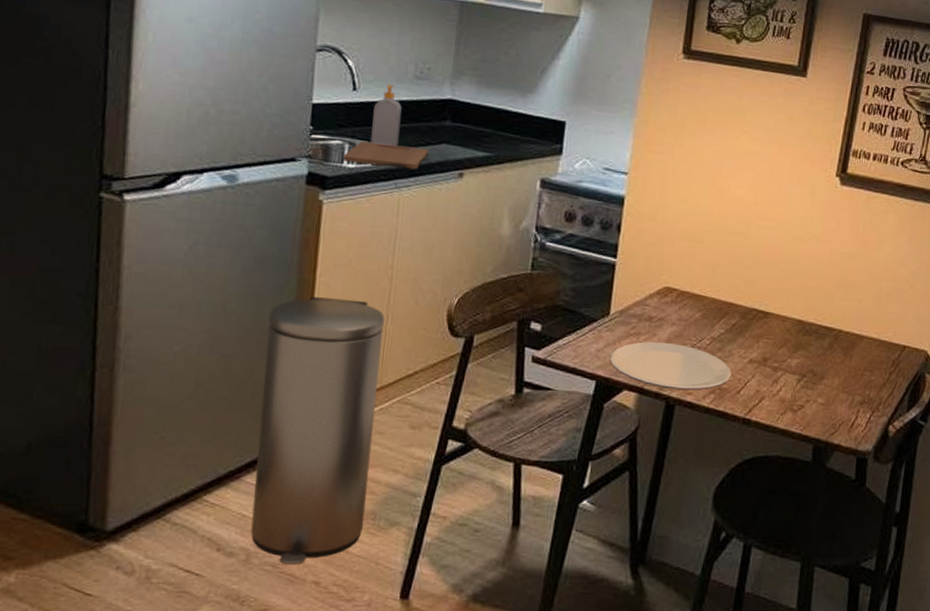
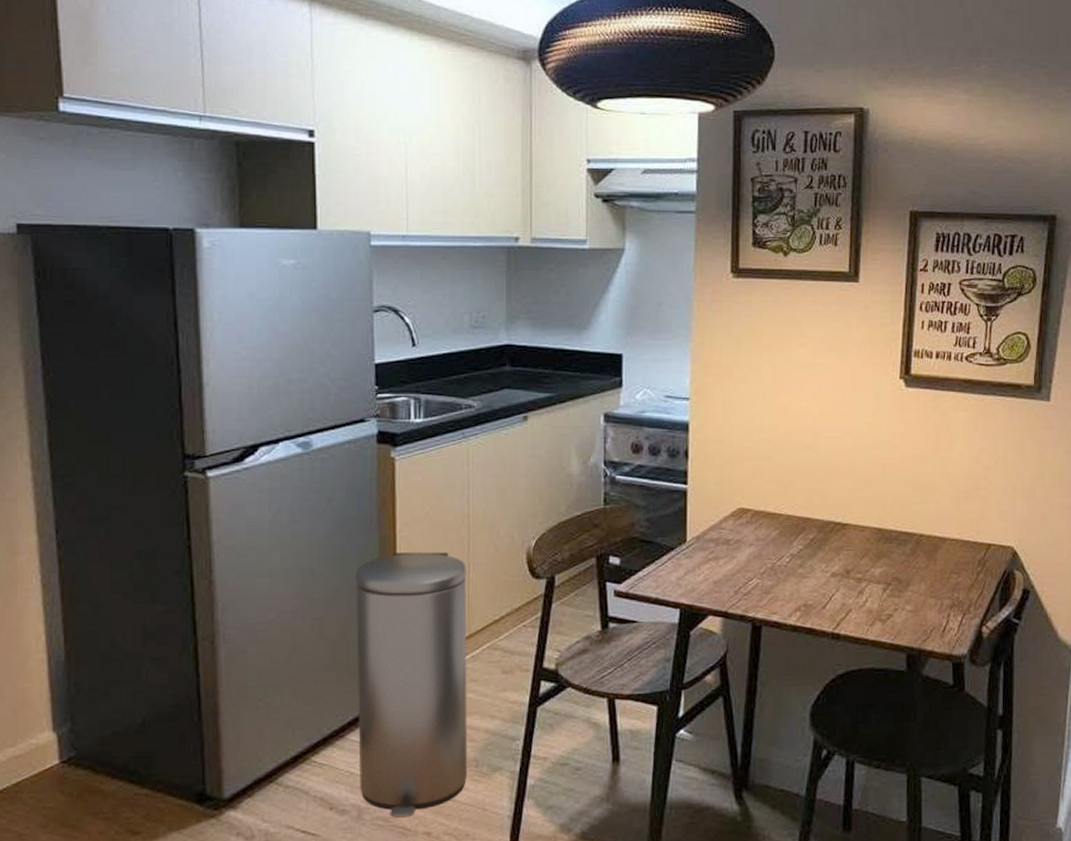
cutting board: present [342,141,429,170] -> none [409,395,492,418]
soap bottle: present [370,84,402,147] -> none [434,337,461,397]
plate: present [609,342,732,391] -> none [691,563,816,610]

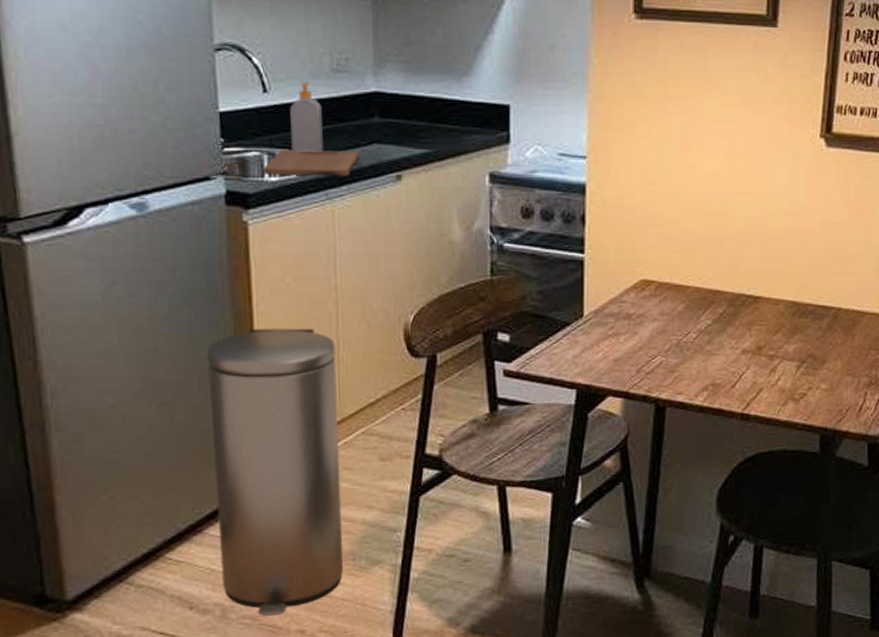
cutting board: none [409,395,492,418] -> present [262,150,359,176]
soap bottle: none [434,337,461,397] -> present [290,82,323,152]

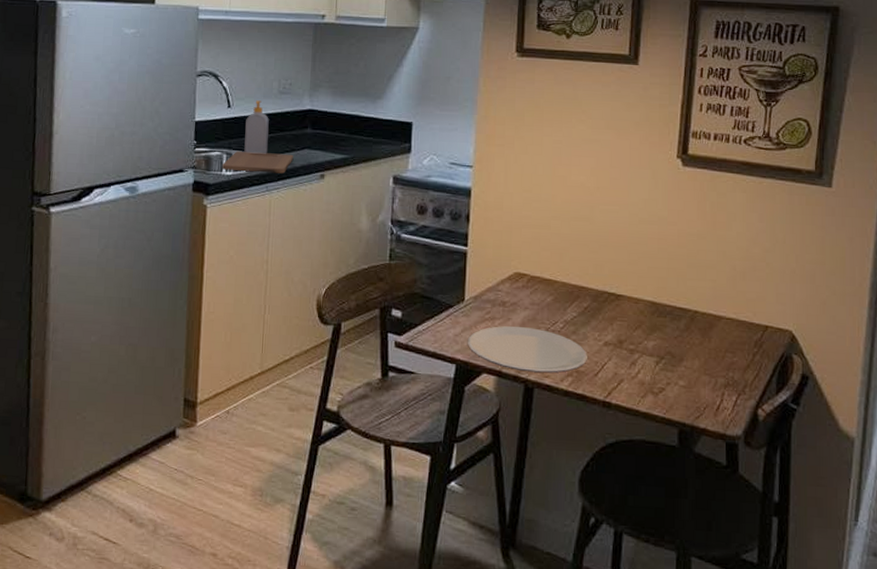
pedal bin: present [207,328,344,616] -> none [157,290,263,537]
plate: none [588,340,725,390] -> present [467,326,588,373]

